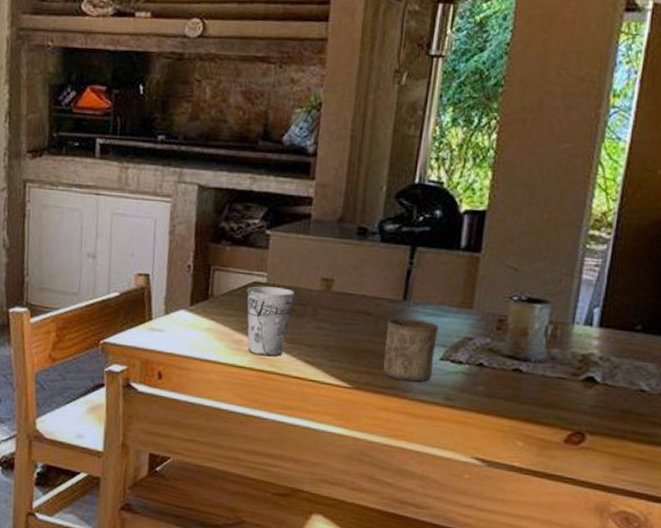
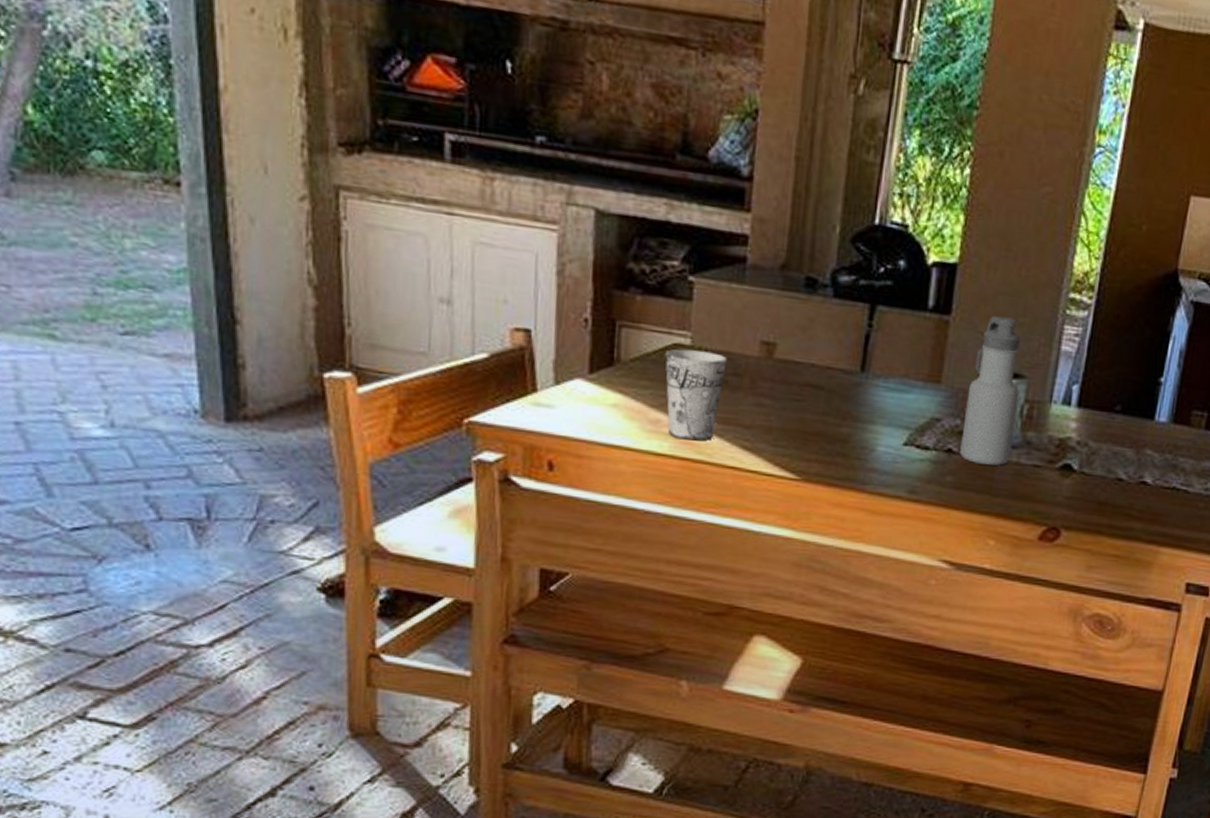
cup: present [383,318,439,382] -> none [837,393,902,472]
water bottle: none [490,252,544,378] -> present [960,316,1020,466]

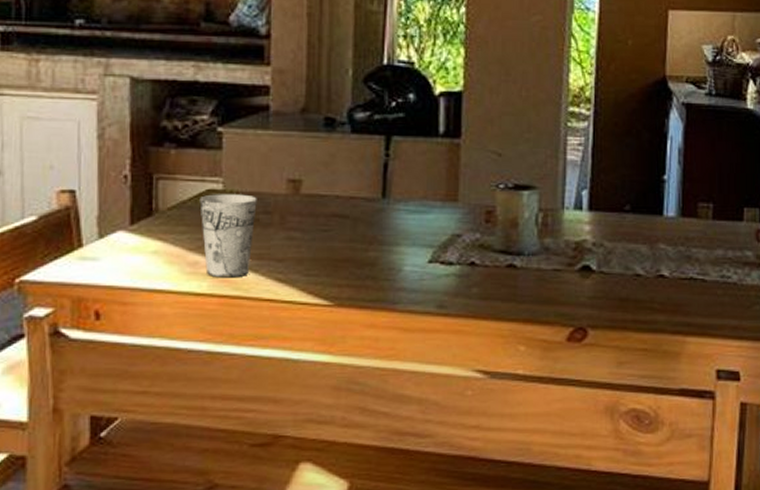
water bottle: present [960,316,1020,466] -> none [483,135,533,273]

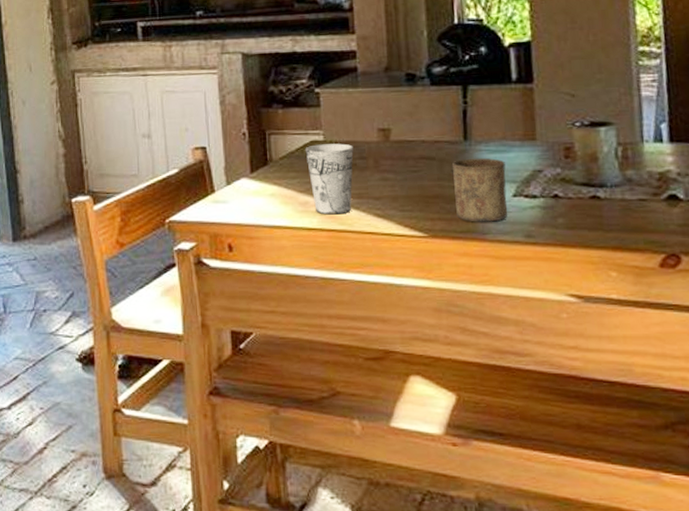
cup: none [366,218,423,290] -> present [451,157,508,222]

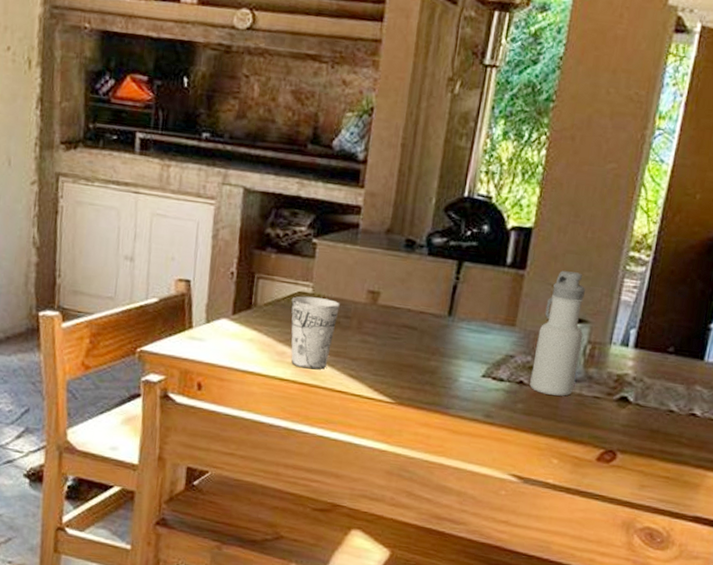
cup: present [451,157,508,222] -> none [426,333,482,398]
water bottle: none [562,76,614,205] -> present [530,271,585,396]

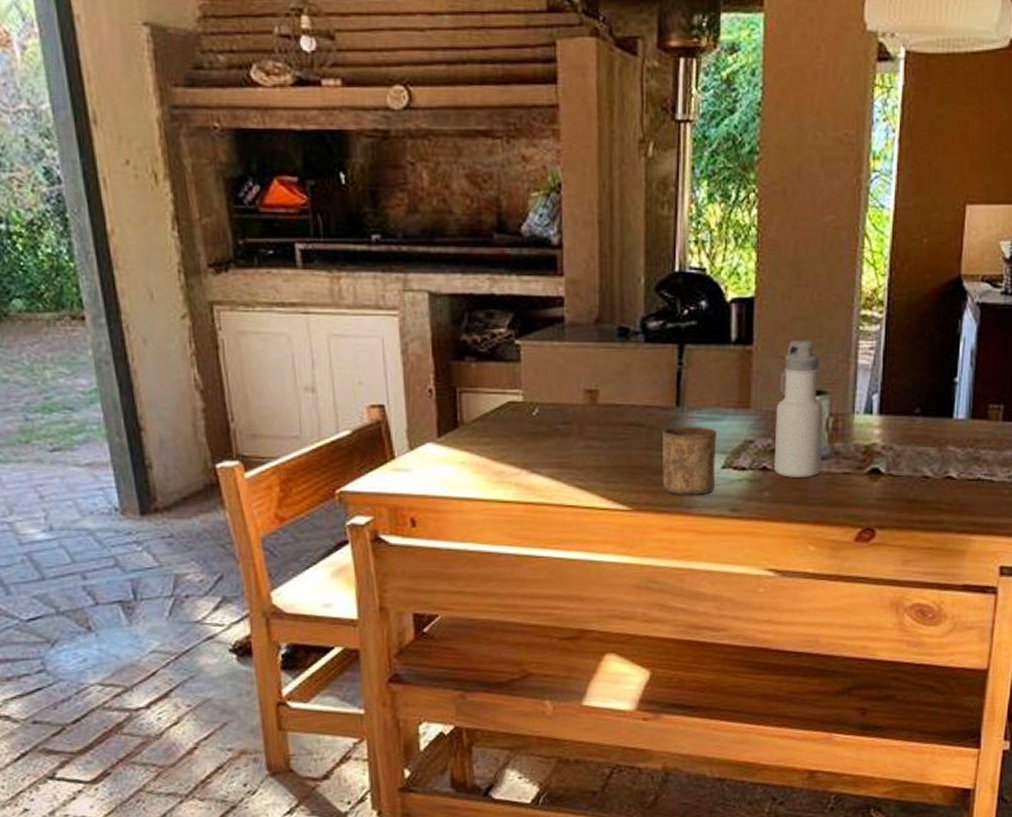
cup: present [291,296,340,370] -> none [501,405,556,486]
cup: none [426,333,482,398] -> present [661,425,717,495]

